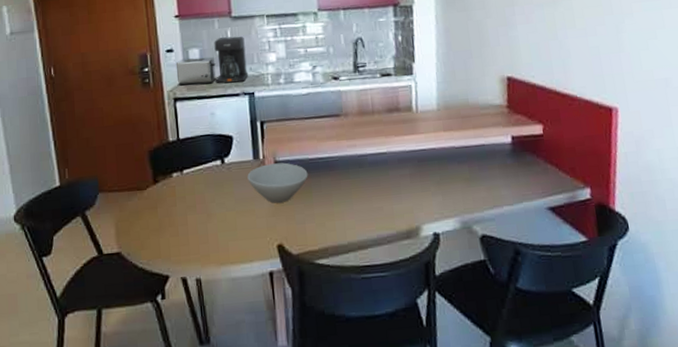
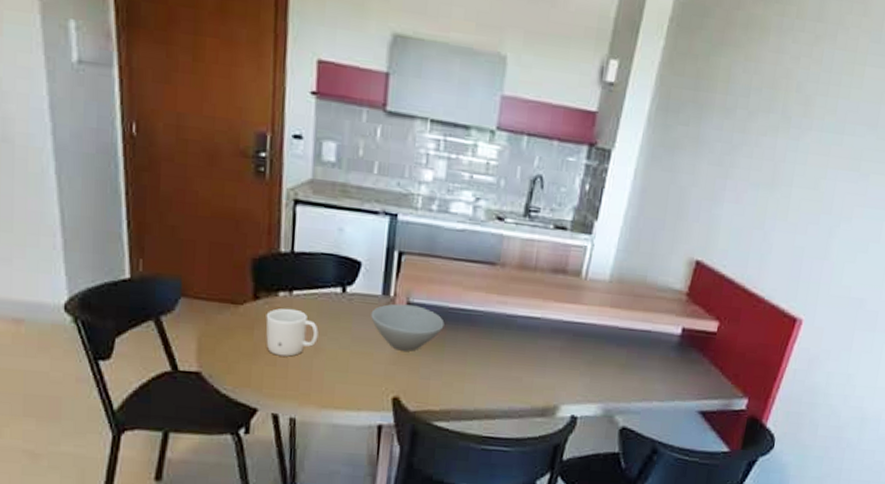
mug: none [165,185,209,227] -> present [265,308,319,357]
toaster: present [175,57,217,86] -> none [302,150,355,192]
coffee maker: present [214,36,248,84] -> none [352,135,397,198]

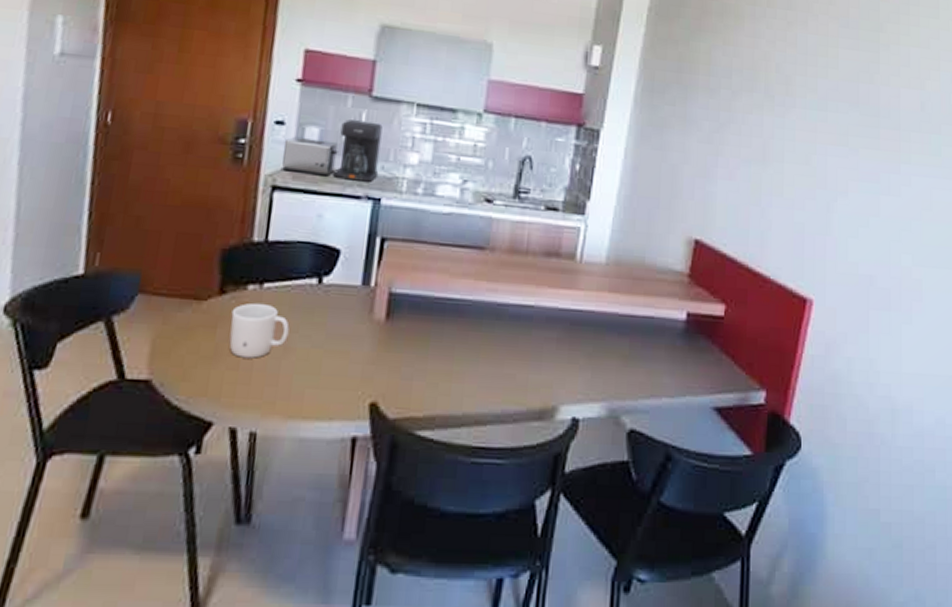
toaster: none [302,150,355,192] -> present [282,136,338,177]
coffee maker: none [352,135,397,198] -> present [333,120,383,182]
bowl: present [371,303,445,352] -> none [348,294,430,348]

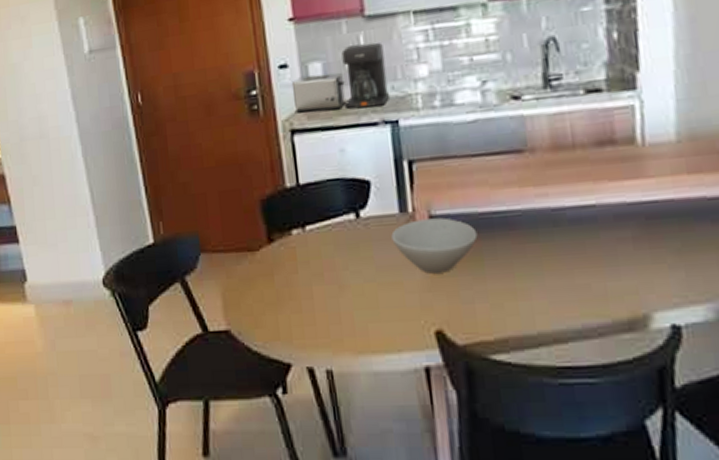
mug: present [229,302,290,359] -> none [283,245,340,301]
bowl: none [348,294,430,348] -> present [391,217,478,274]

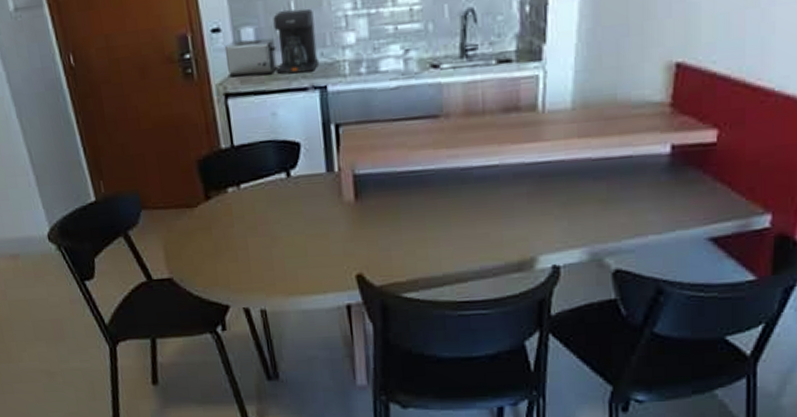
bowl: present [391,217,478,274] -> none [319,176,396,226]

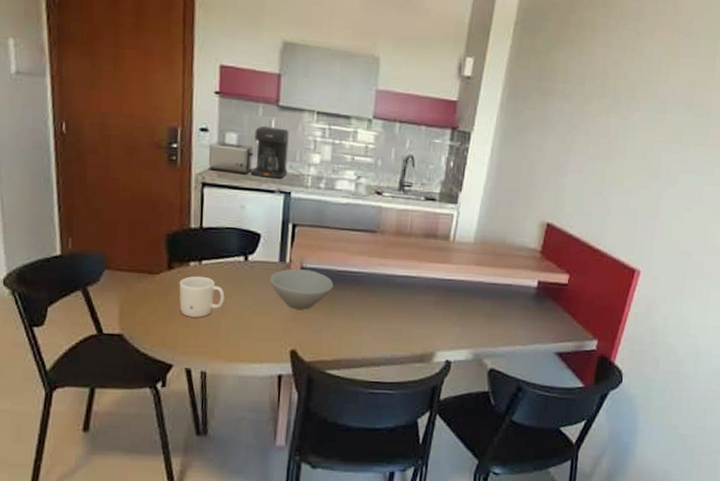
mug: none [220,202,273,251] -> present [178,276,225,318]
bowl: none [319,176,396,226] -> present [270,269,334,310]

